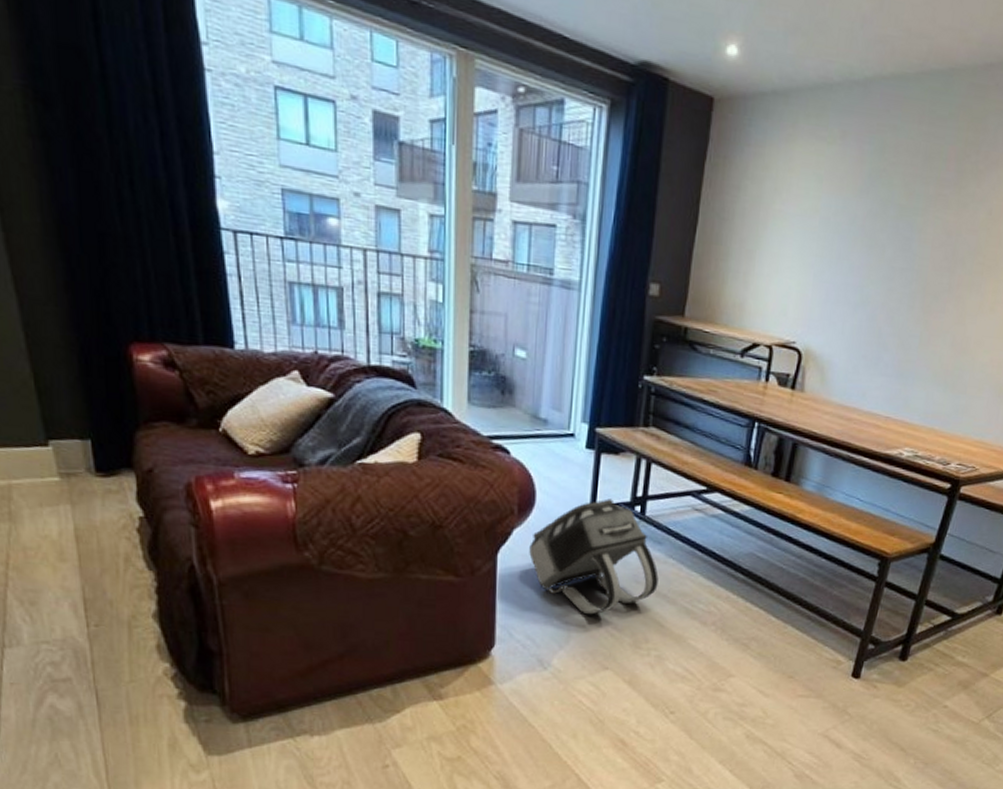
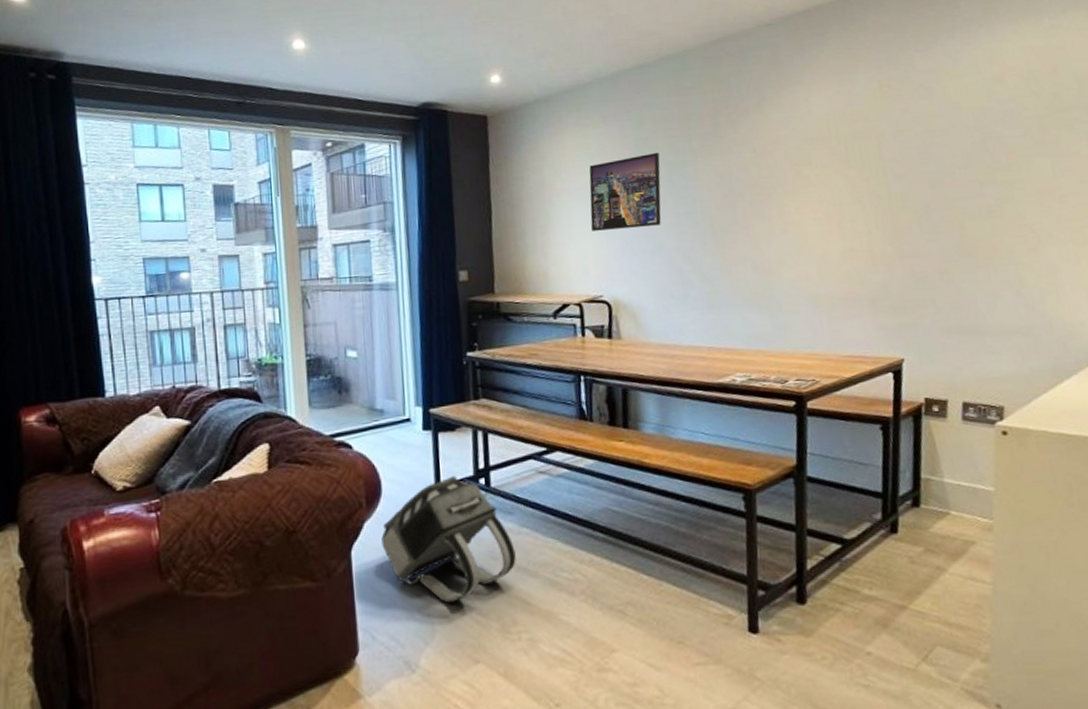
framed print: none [801,188,892,276] -> present [589,152,662,231]

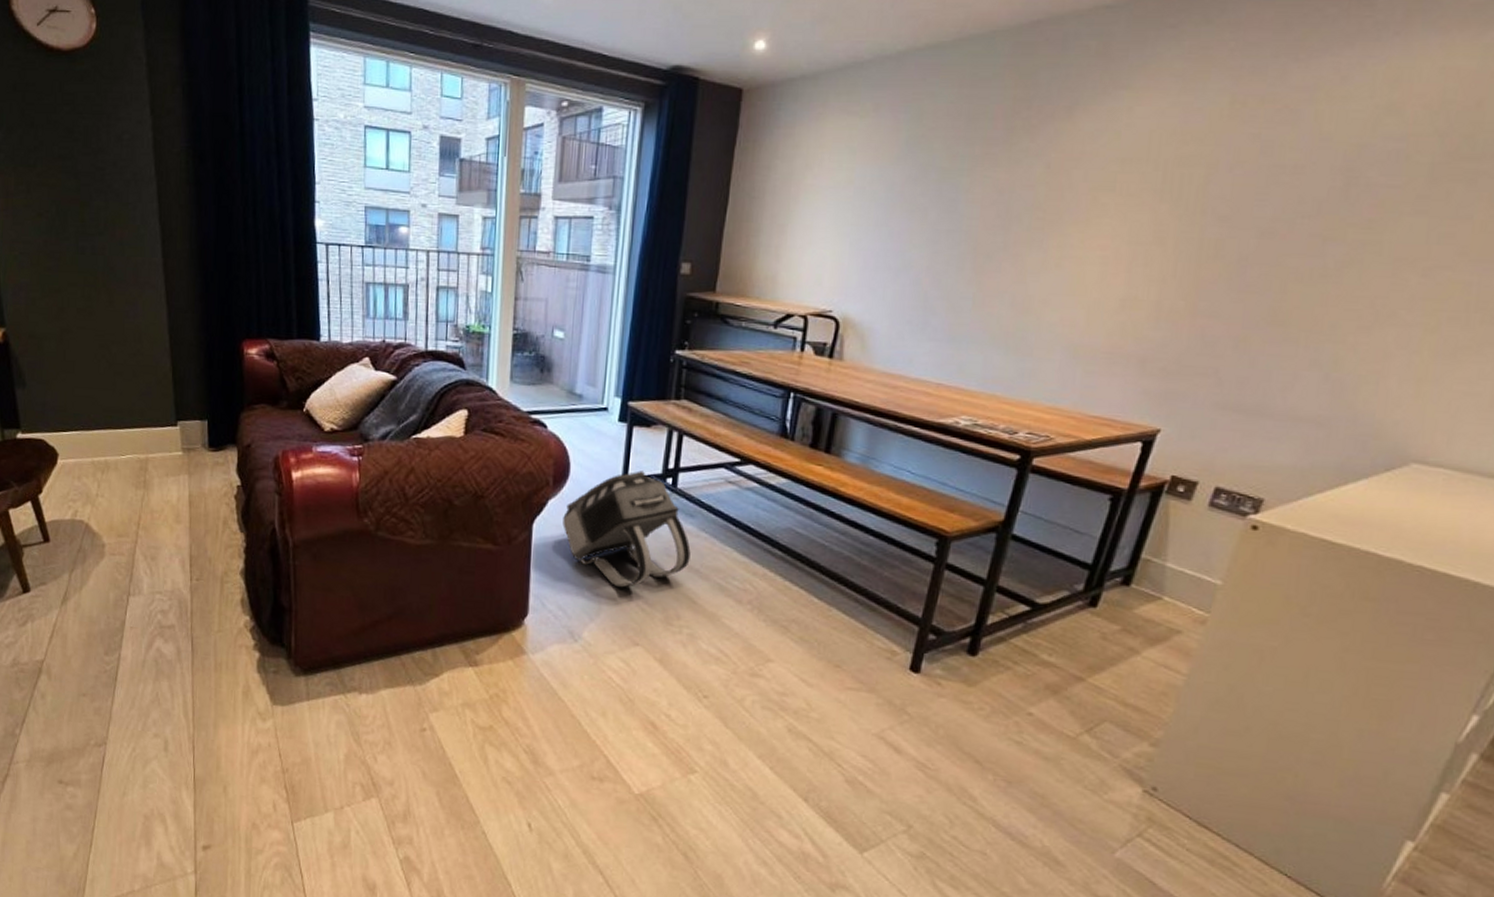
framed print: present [589,152,662,231] -> none [835,154,933,241]

